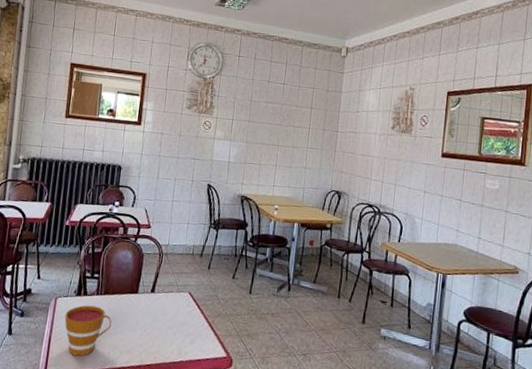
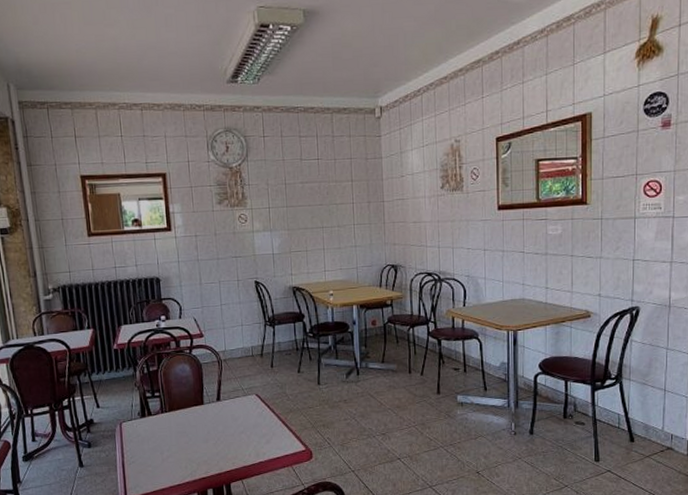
cup: present [64,305,112,356] -> none [133,424,183,475]

